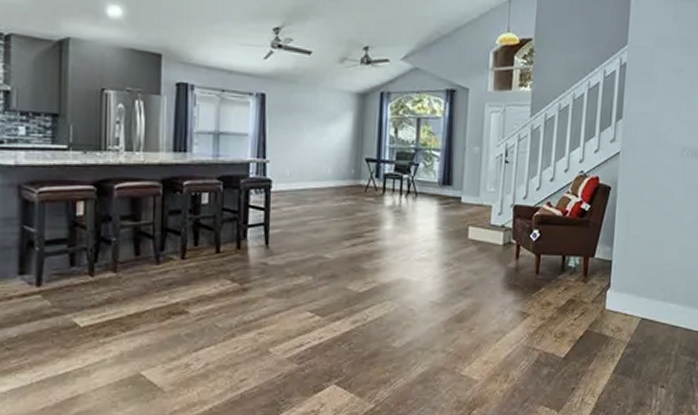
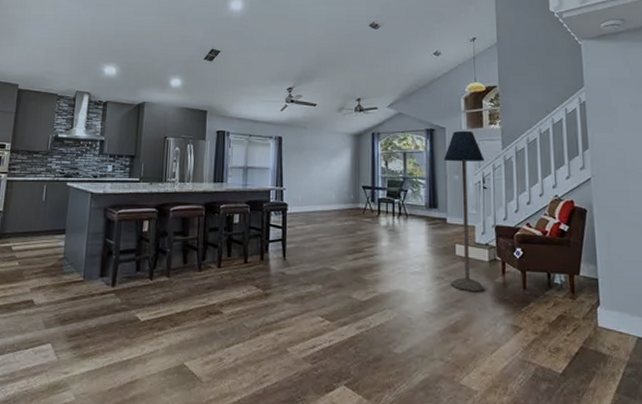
floor lamp: none [459,92,510,279] -> present [443,130,485,292]

